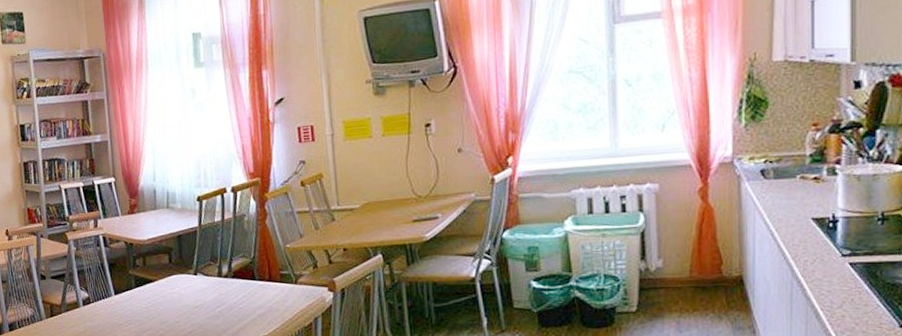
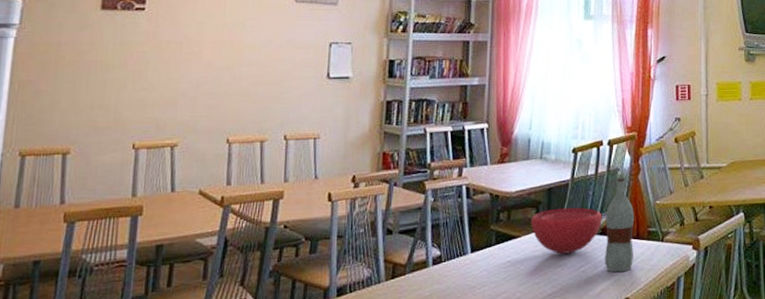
bowl: none [165,252,233,296] -> present [531,207,602,254]
bottle: none [236,222,268,313] -> present [605,177,635,273]

